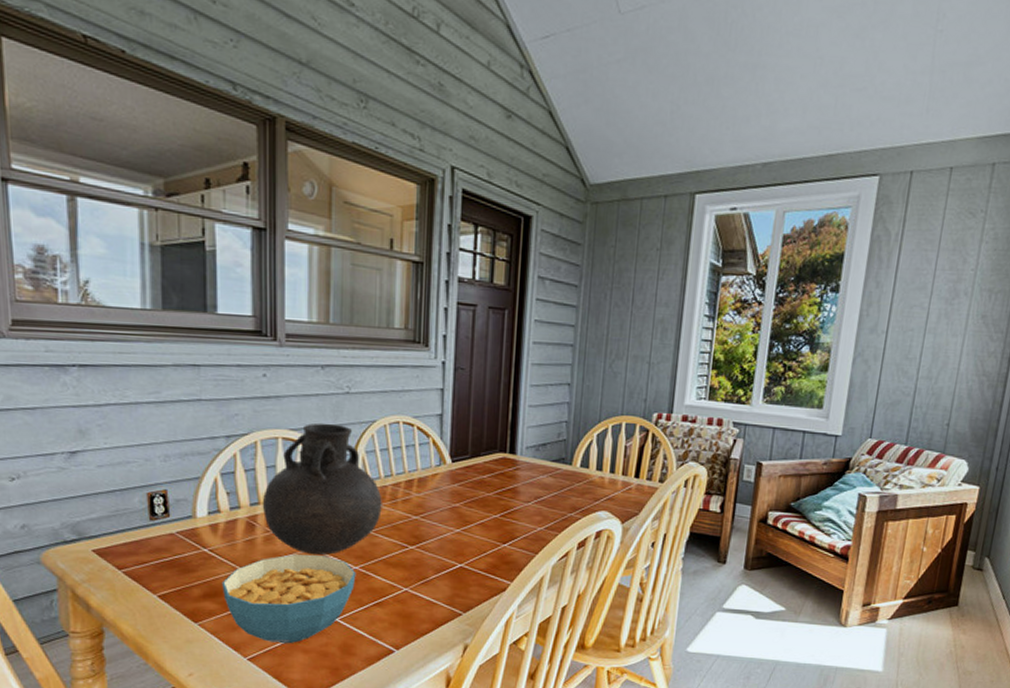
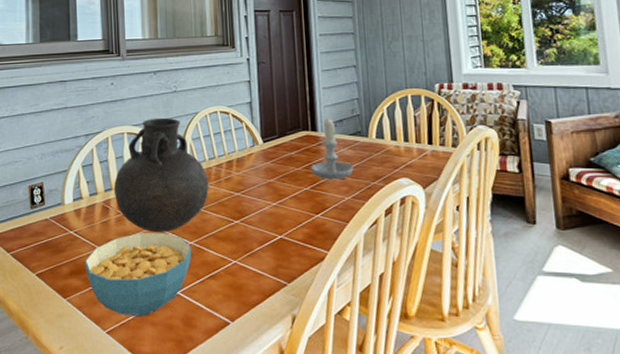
candle: none [502,440,551,509] -> present [310,118,354,180]

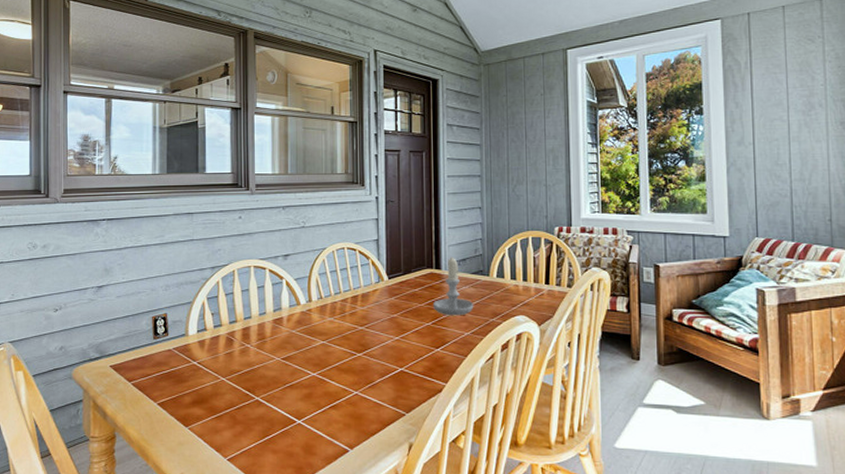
cereal bowl: present [84,233,192,317] -> none [207,364,315,445]
vase: present [113,117,209,232] -> none [238,252,333,363]

